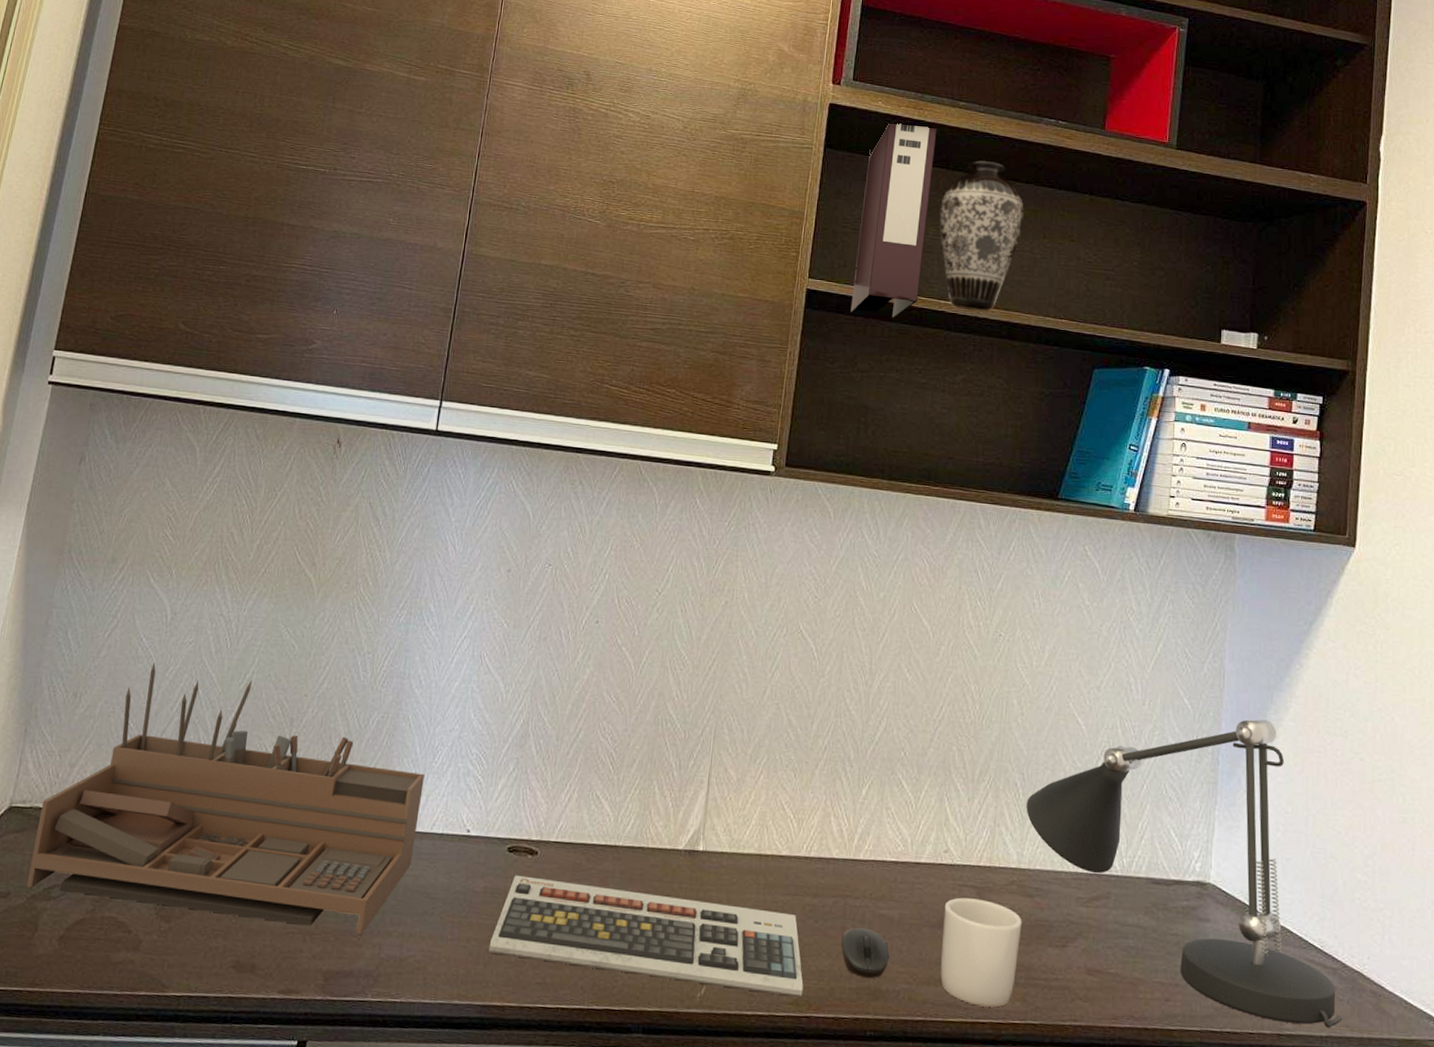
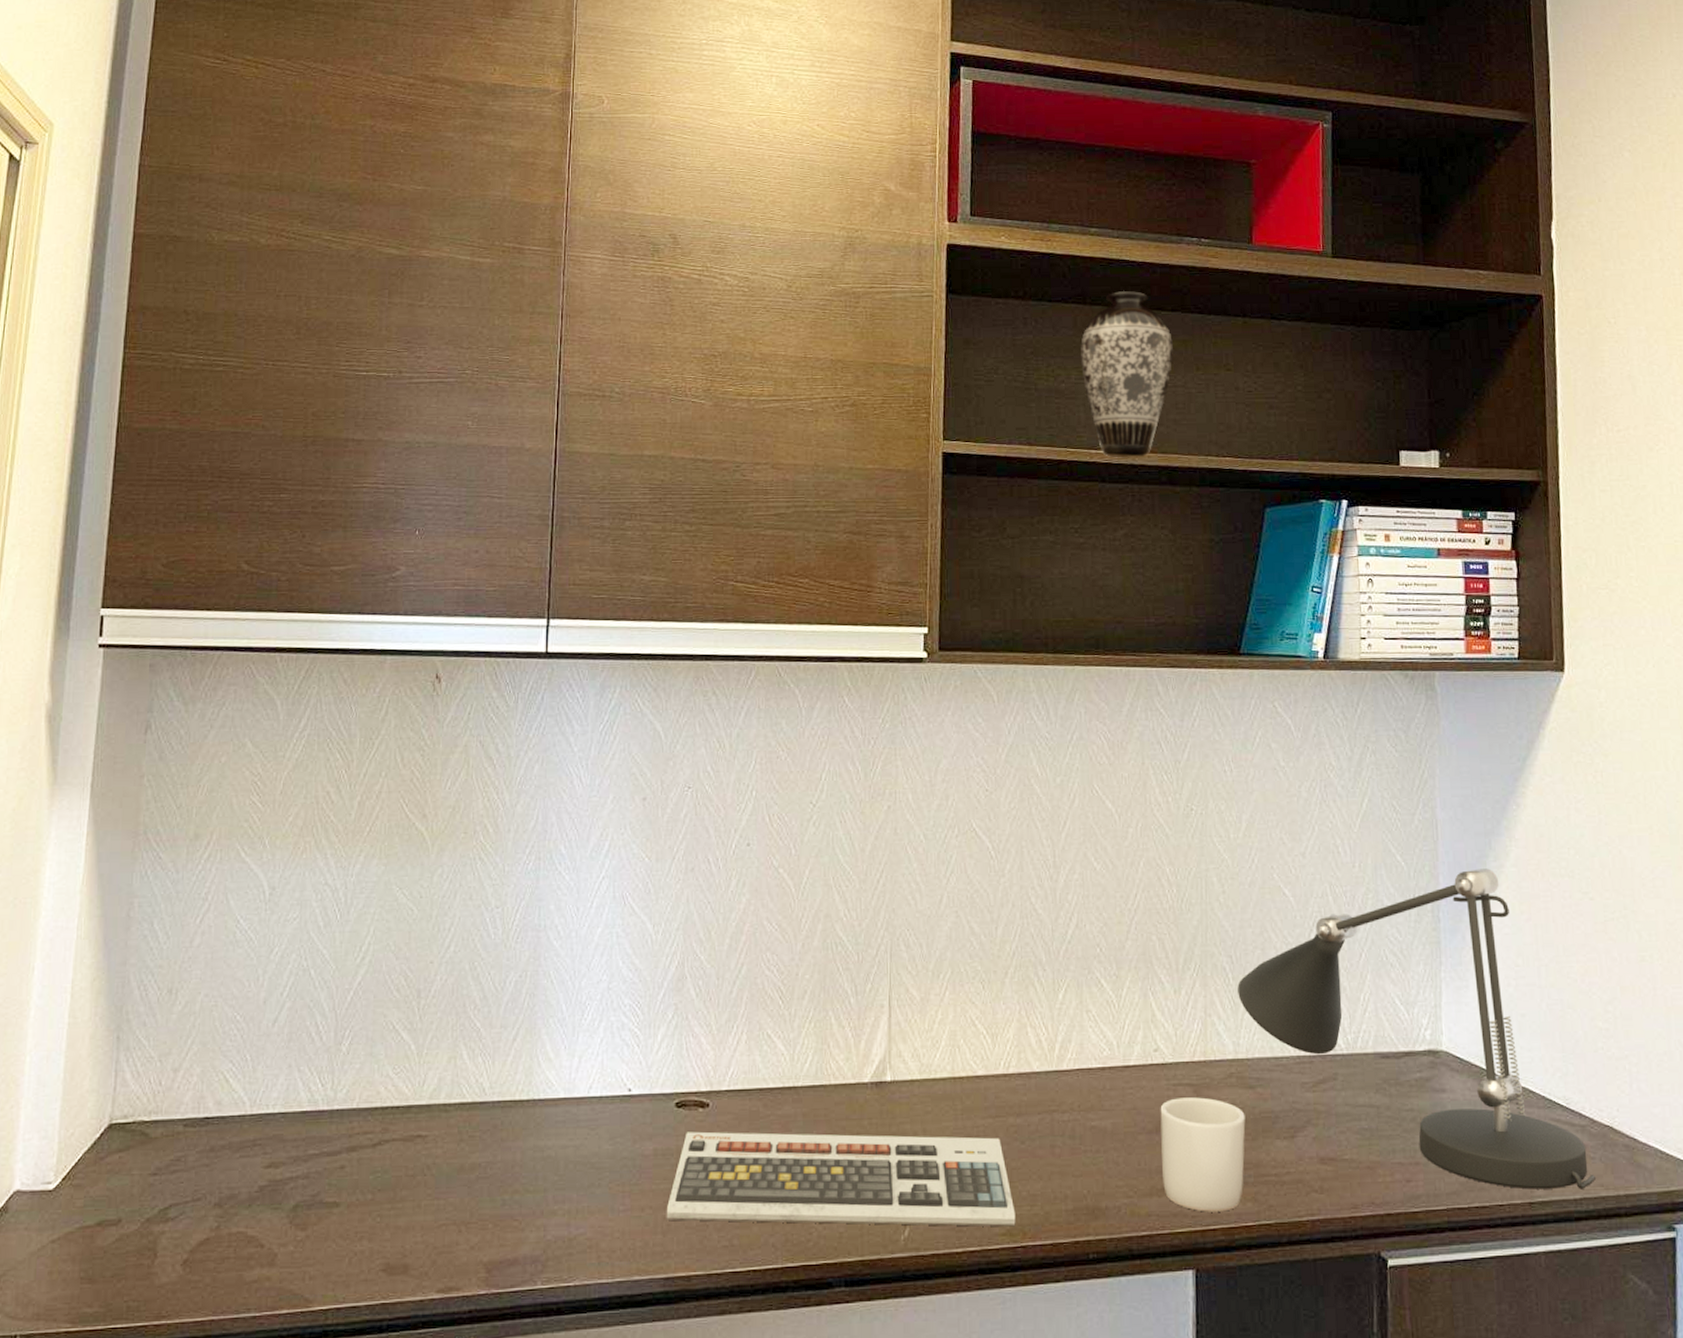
desk organizer: present [26,662,425,935] -> none [138,945,574,1218]
computer mouse: present [840,927,890,978] -> none [1051,1143,1107,1196]
binder: present [850,123,937,318] -> none [993,259,1069,475]

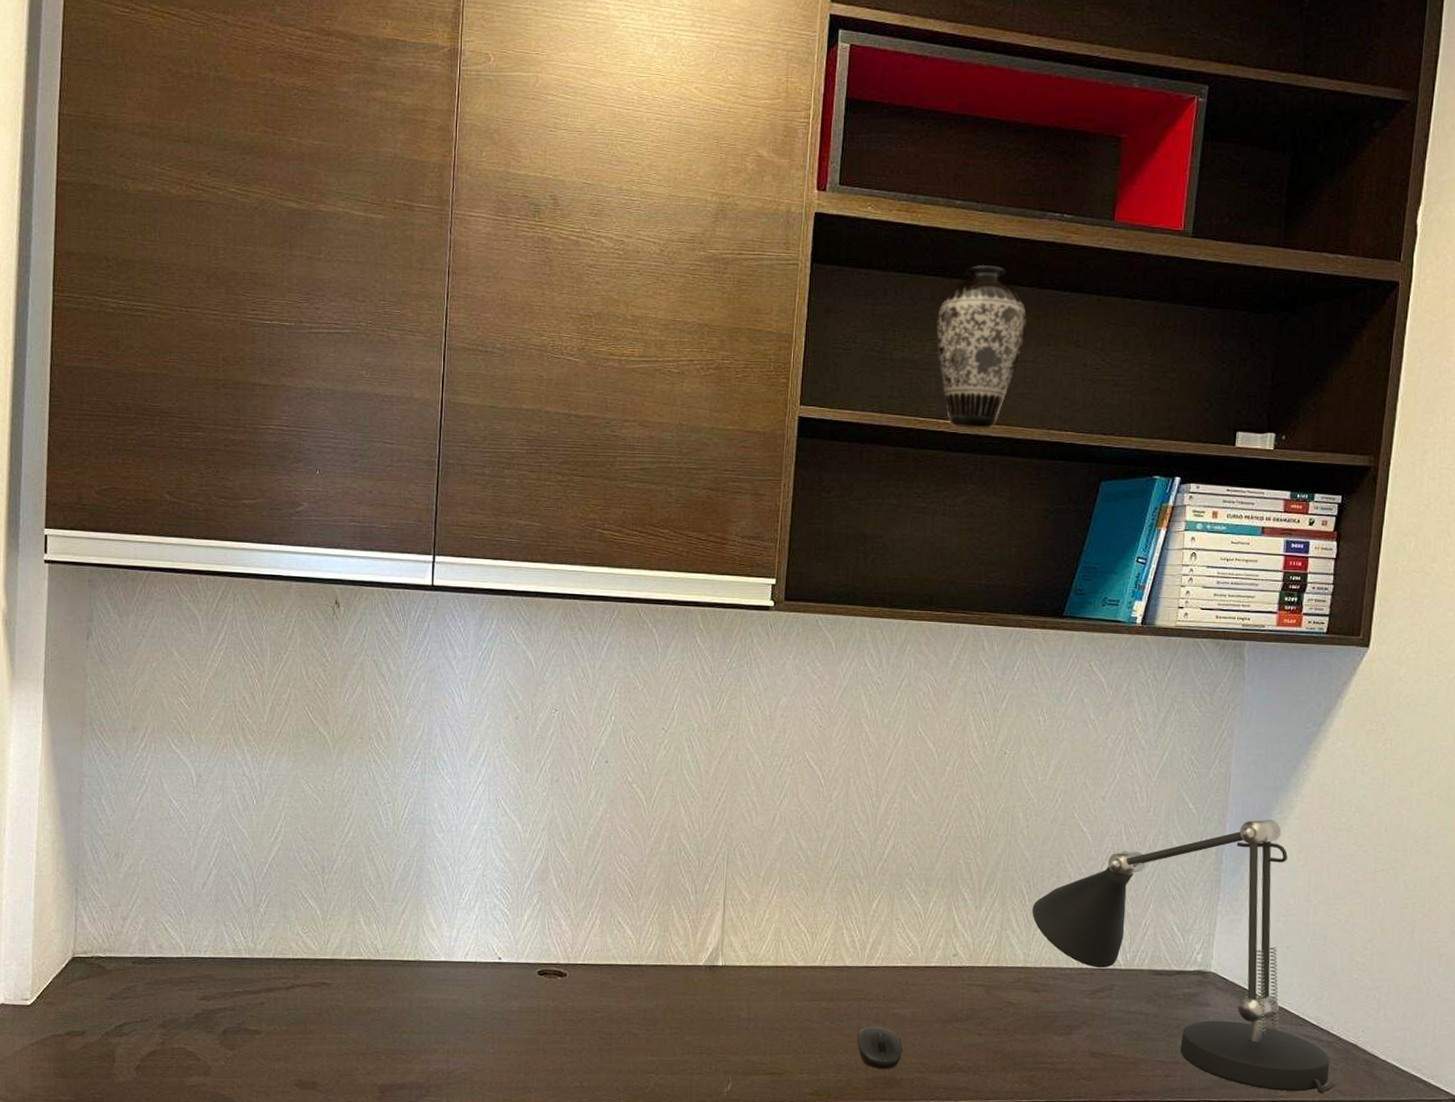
computer keyboard: present [666,1131,1016,1227] -> none [528,995,823,1089]
computer mouse: none [1051,1143,1107,1196] -> present [856,1026,904,1069]
mug: present [1160,1097,1246,1212] -> none [951,995,1029,1089]

